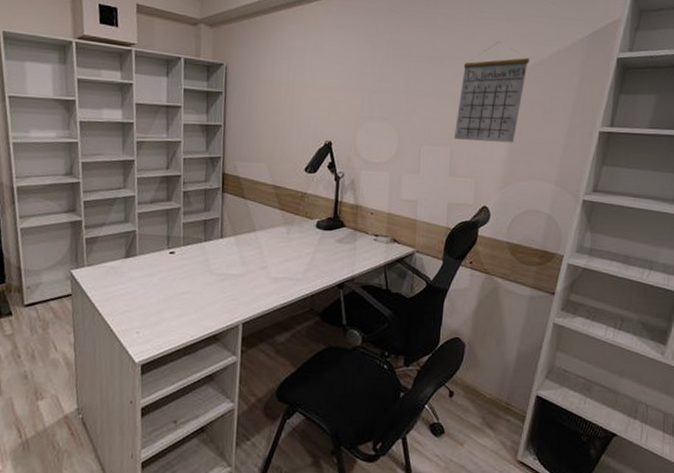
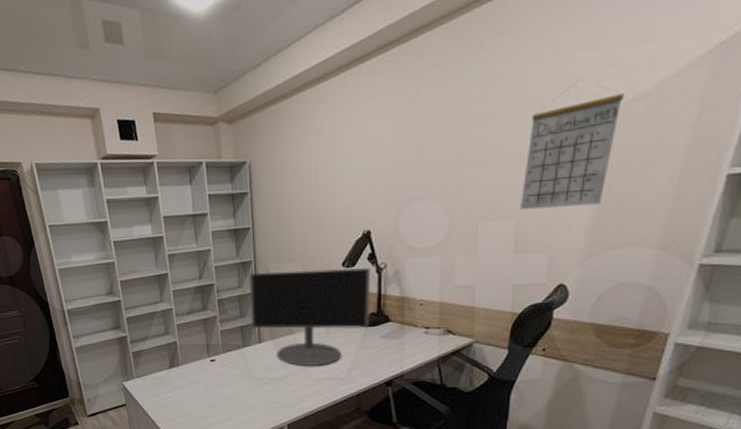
computer monitor: none [214,169,330,265] -> present [249,268,370,366]

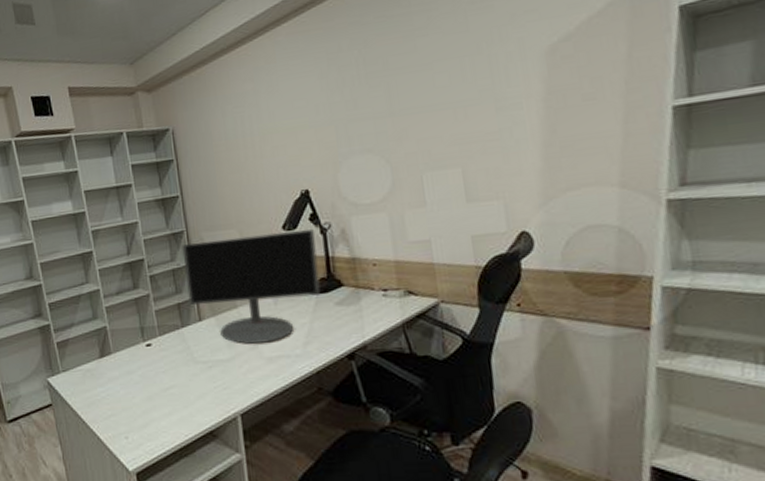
calendar: present [520,78,625,210] -> none [459,25,550,158]

